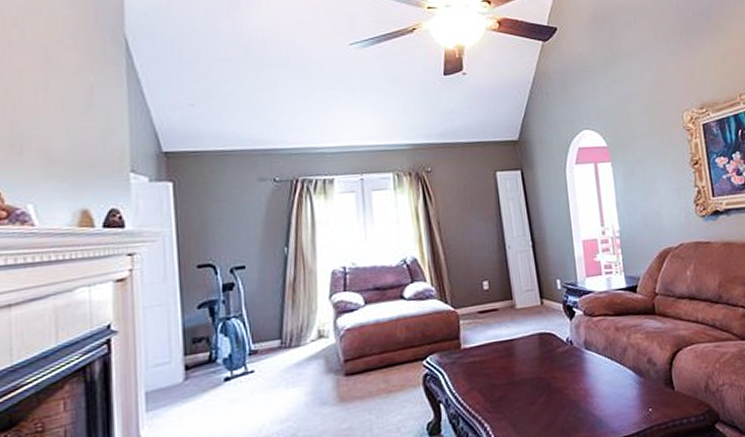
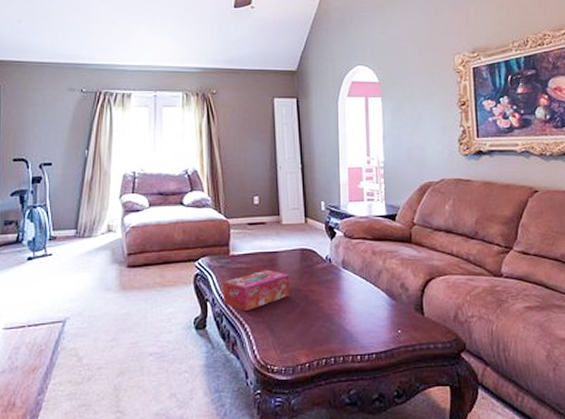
tissue box: none [455,360,531,409] -> present [222,269,290,311]

